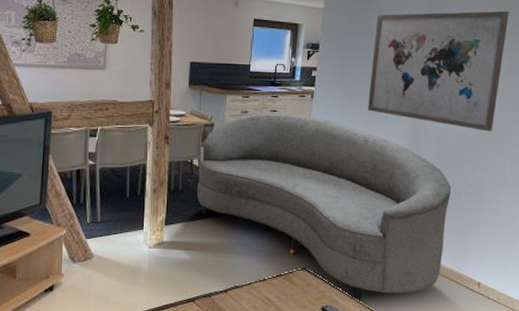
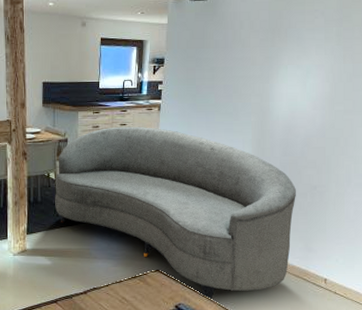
wall art: present [367,10,509,132] -> none [212,16,351,135]

